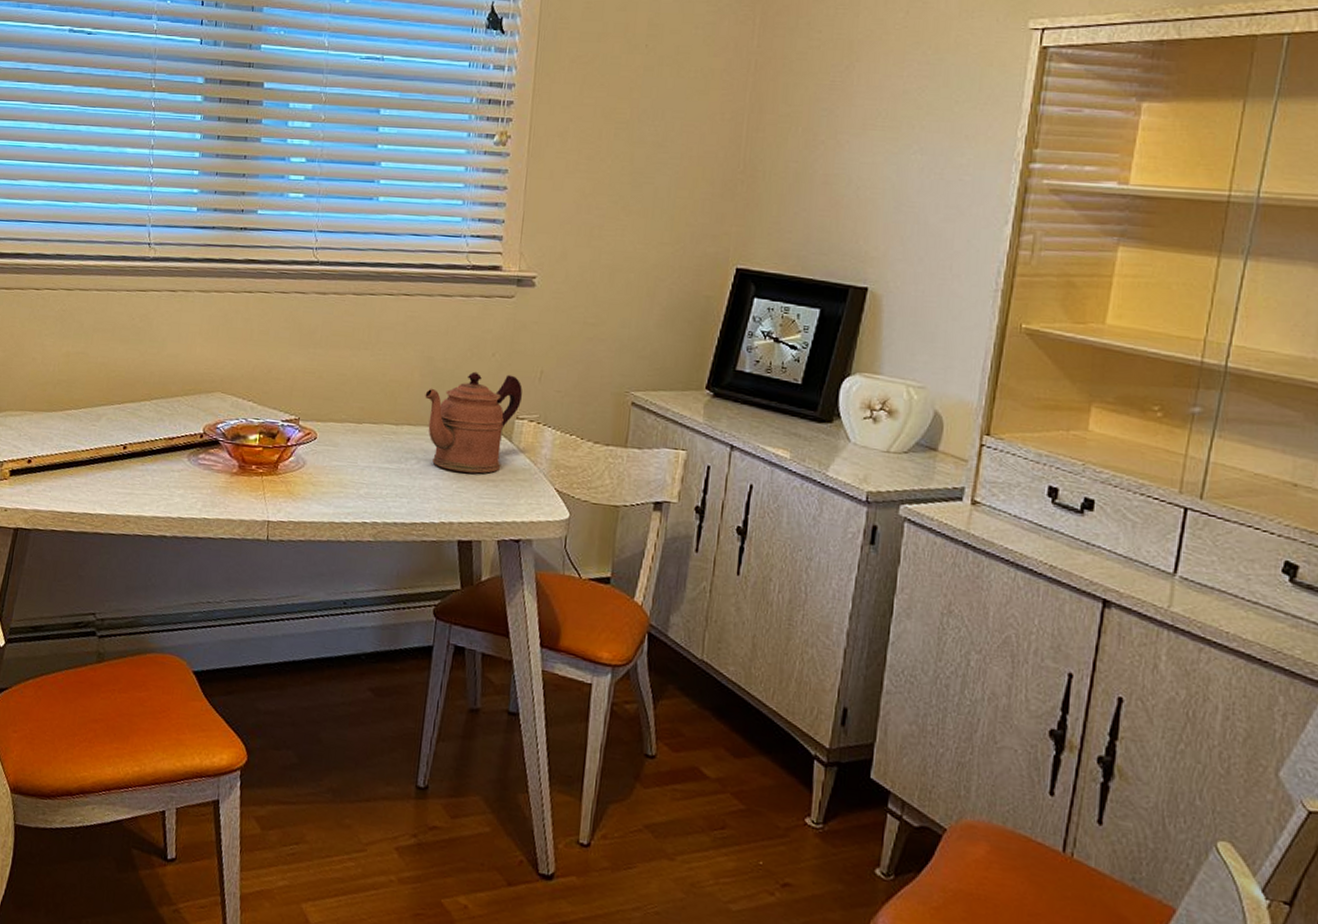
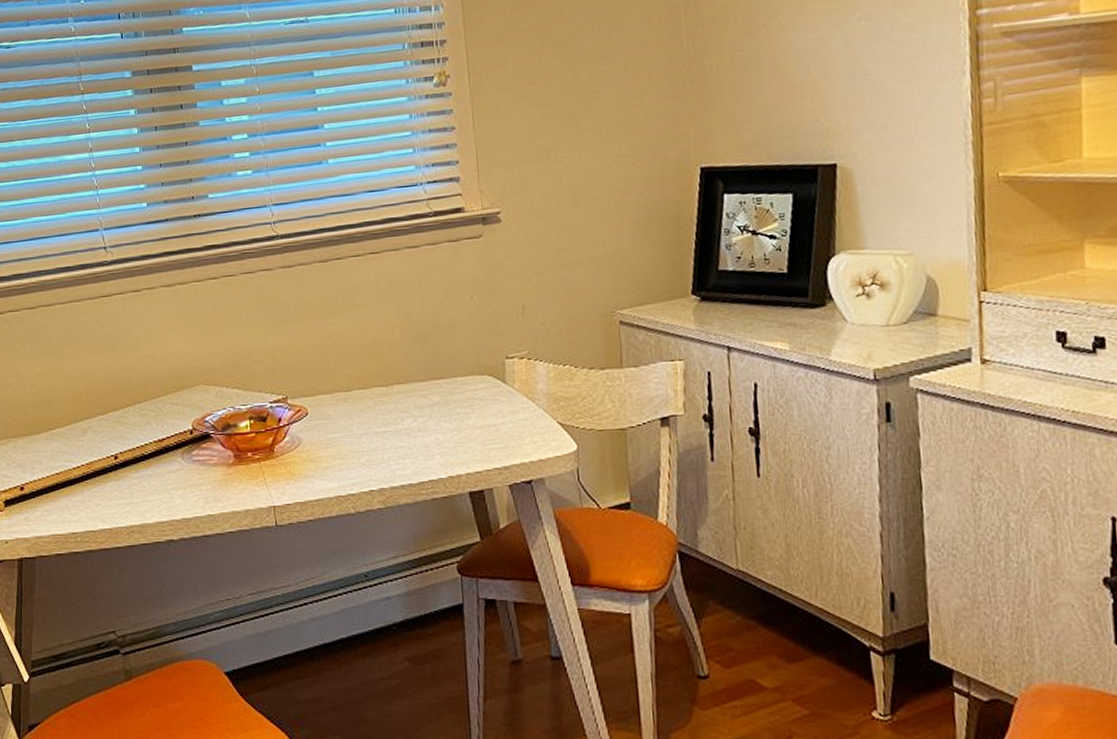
coffeepot: present [425,371,523,474] -> none [409,315,508,423]

